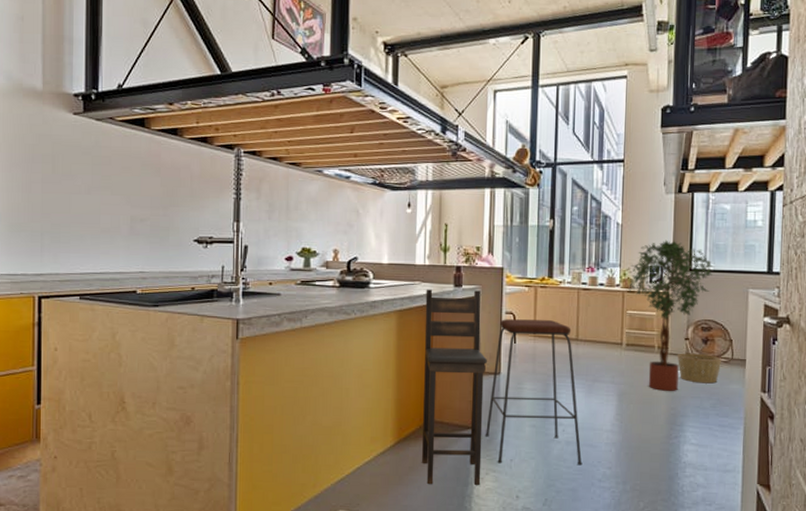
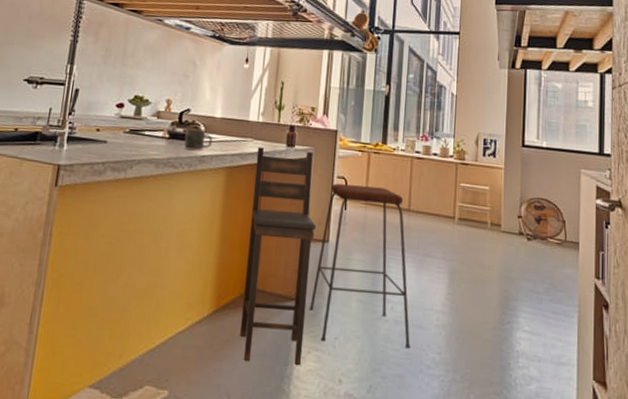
mug: none [355,275,382,297] -> present [184,127,213,151]
potted tree: present [628,240,714,391] -> none [462,113,546,272]
basket: present [677,353,722,384] -> none [510,231,555,266]

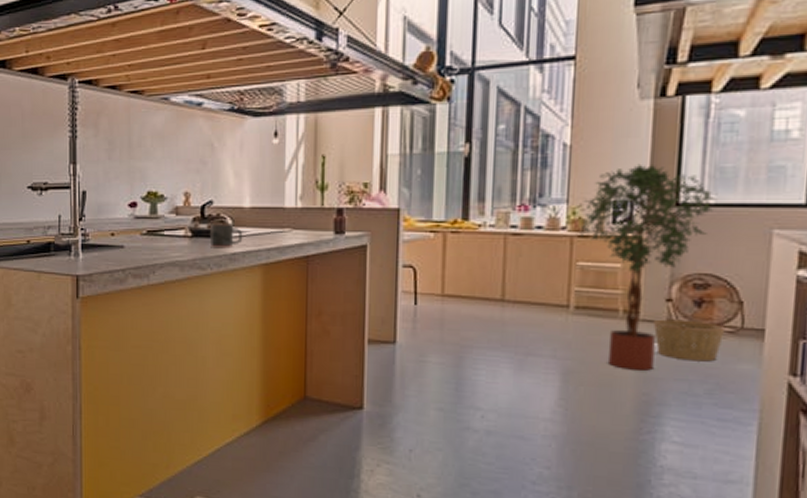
bar stool: present [240,147,317,365] -> none [295,237,379,478]
bar stool: present [309,183,411,349] -> none [375,274,509,462]
potted tree: none [462,113,546,272] -> present [580,163,716,371]
basket: none [510,231,555,266] -> present [652,319,726,362]

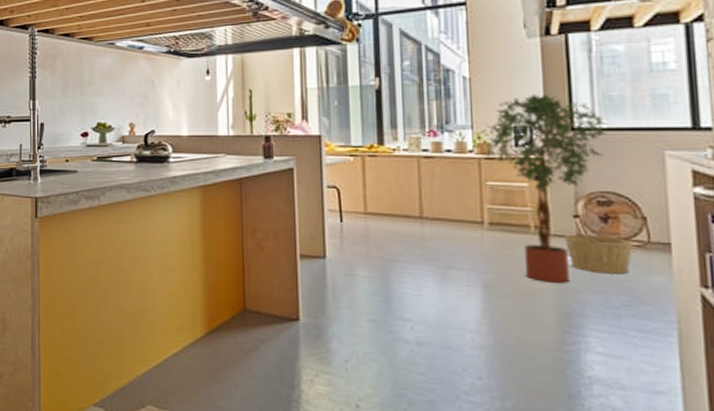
mug: present [210,222,243,249] -> none [153,149,182,172]

